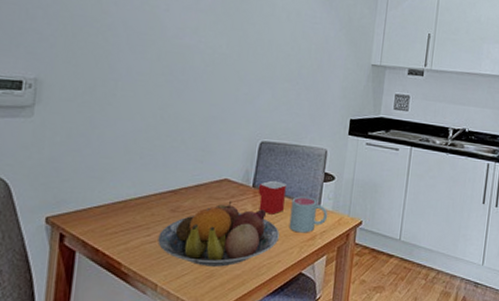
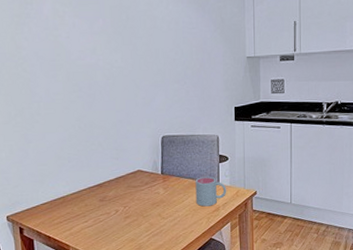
fruit bowl: present [158,201,280,267] -> none [93,187,189,241]
mug: present [258,180,286,215] -> none [166,166,189,195]

